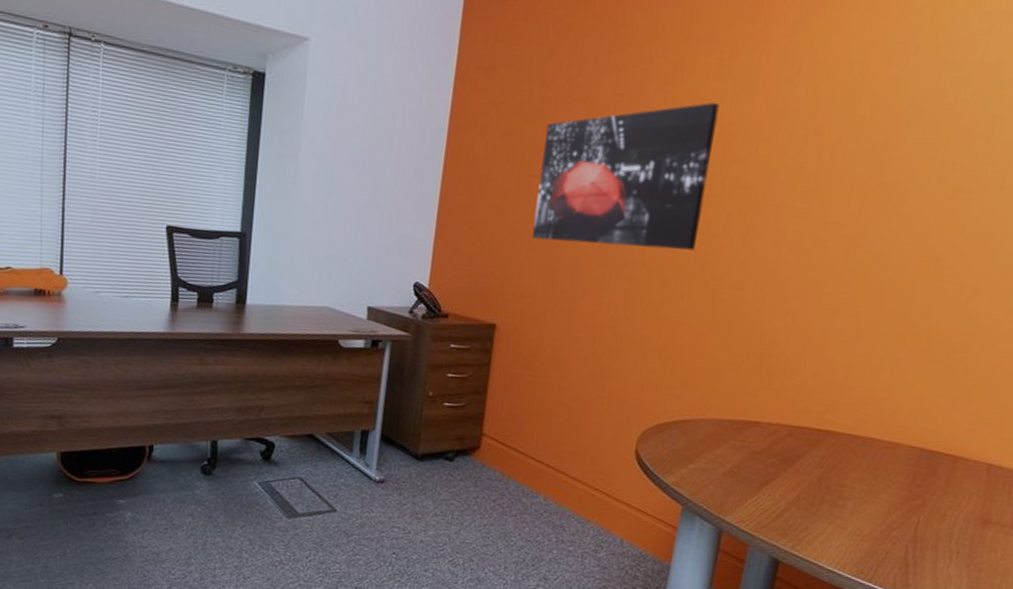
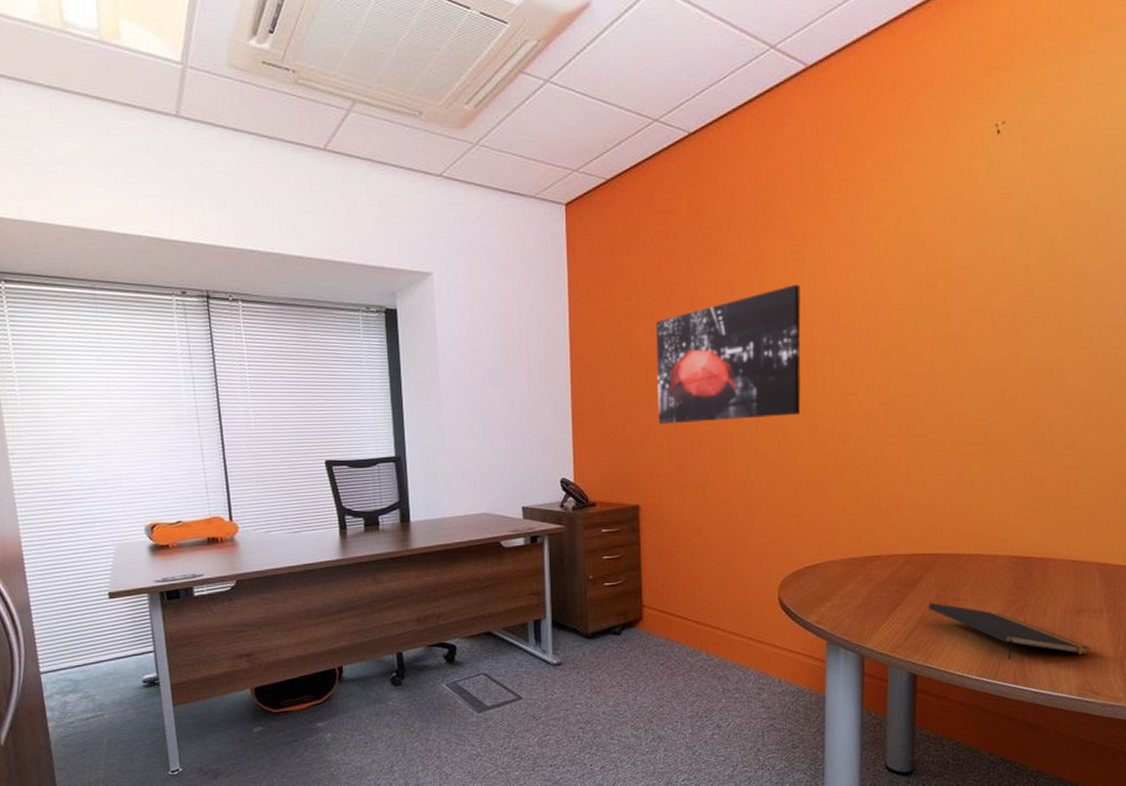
notepad: none [806,484,991,574] -> present [928,603,1090,660]

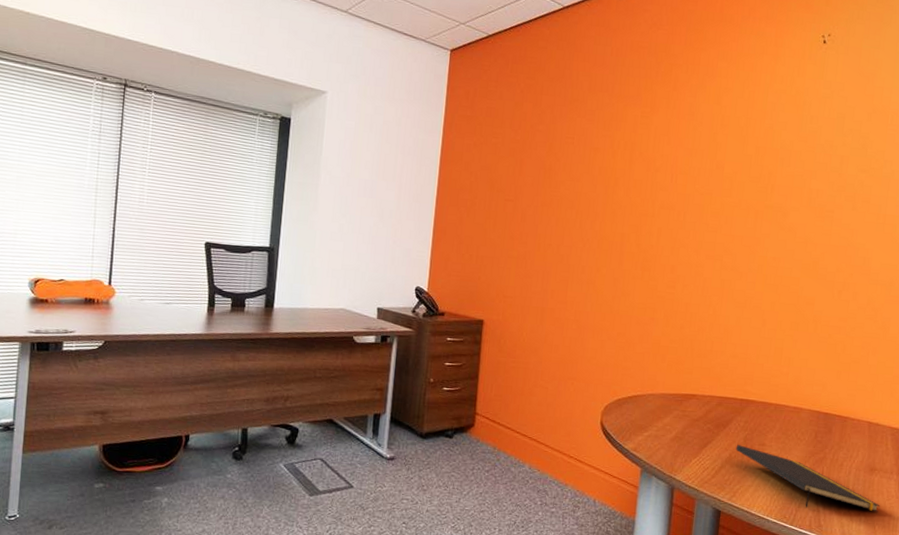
wall art: present [655,284,801,425] -> none [510,144,646,258]

